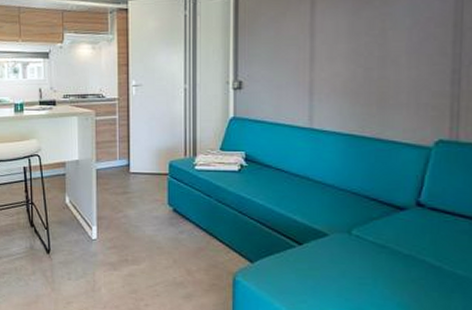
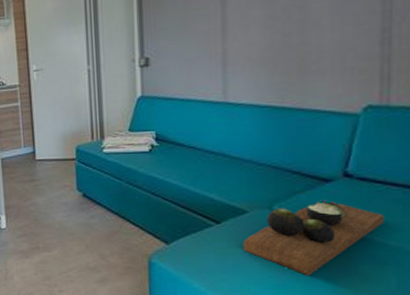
decorative tray: none [323,227,452,301] -> present [244,200,384,276]

